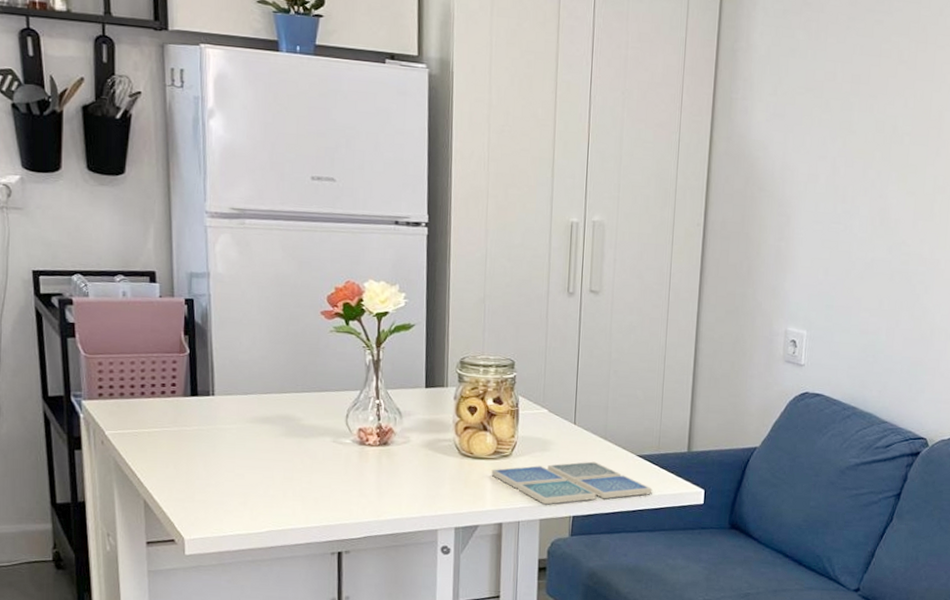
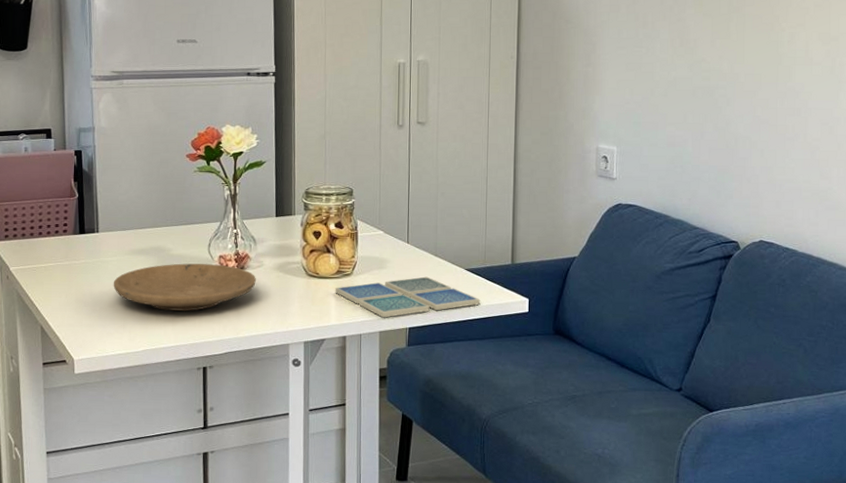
plate: none [232,435,401,489] -> present [113,263,256,311]

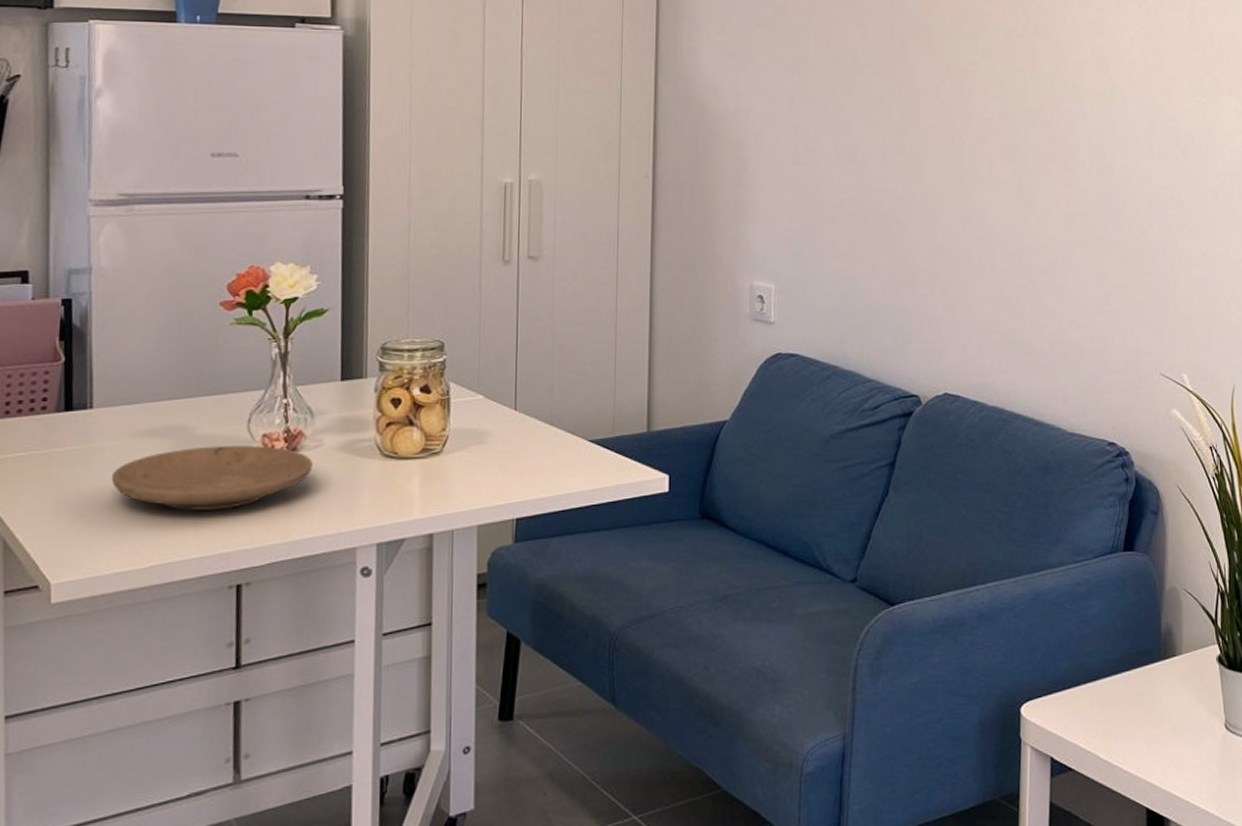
drink coaster: present [335,276,481,318] -> none [419,452,608,508]

